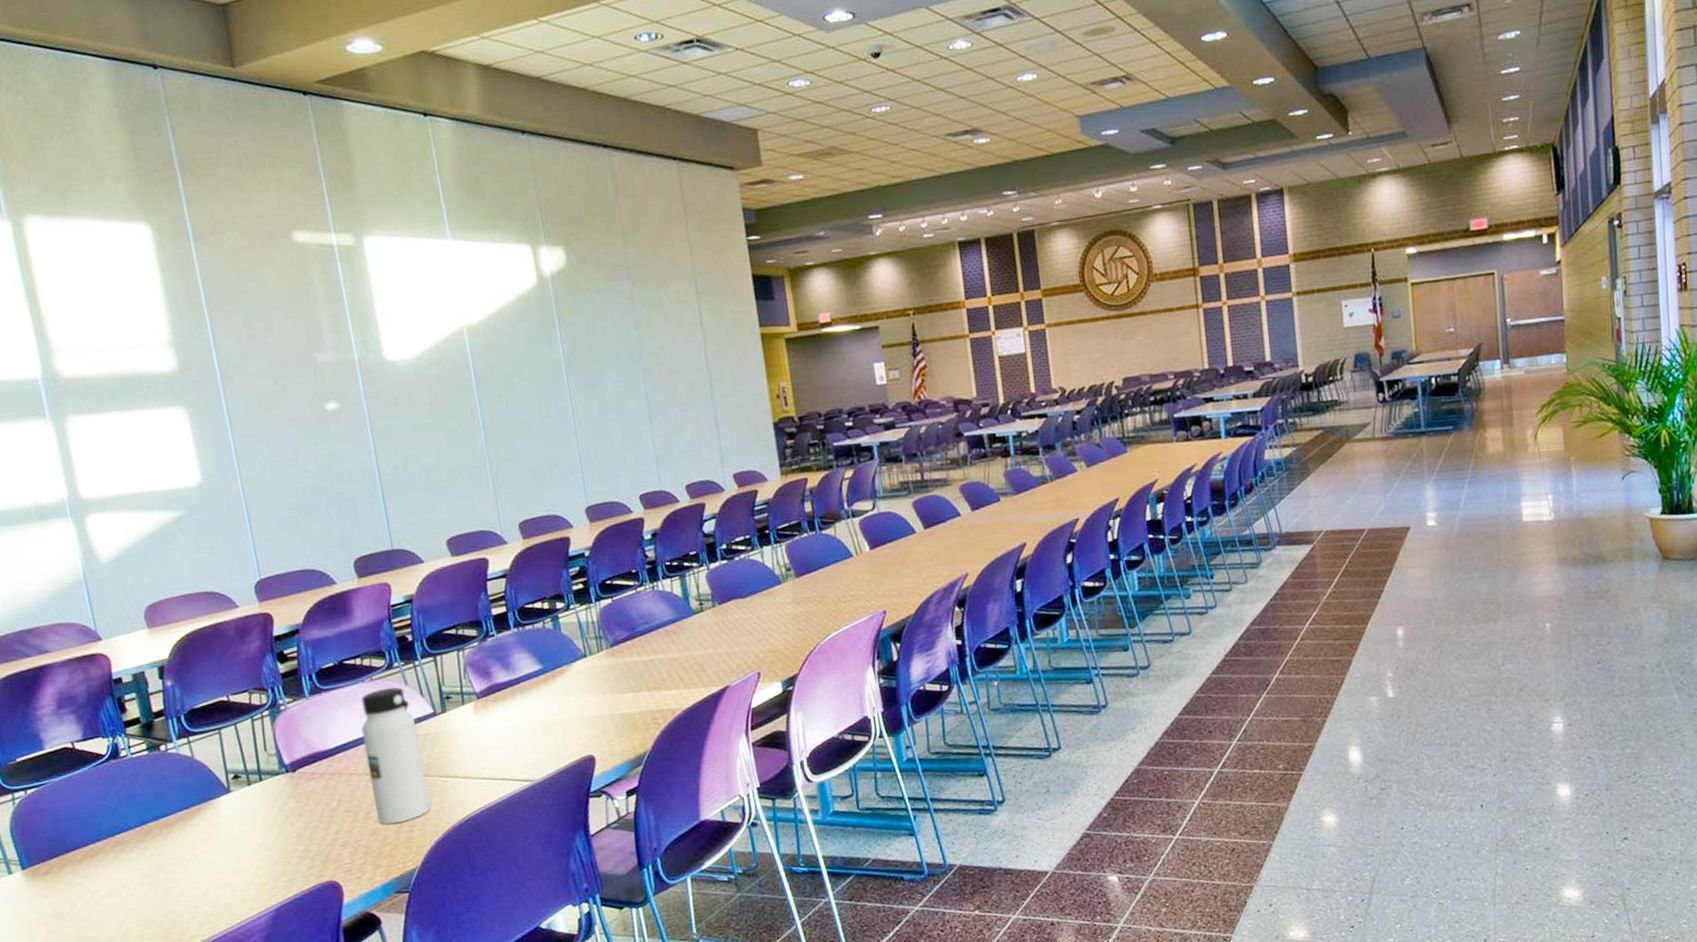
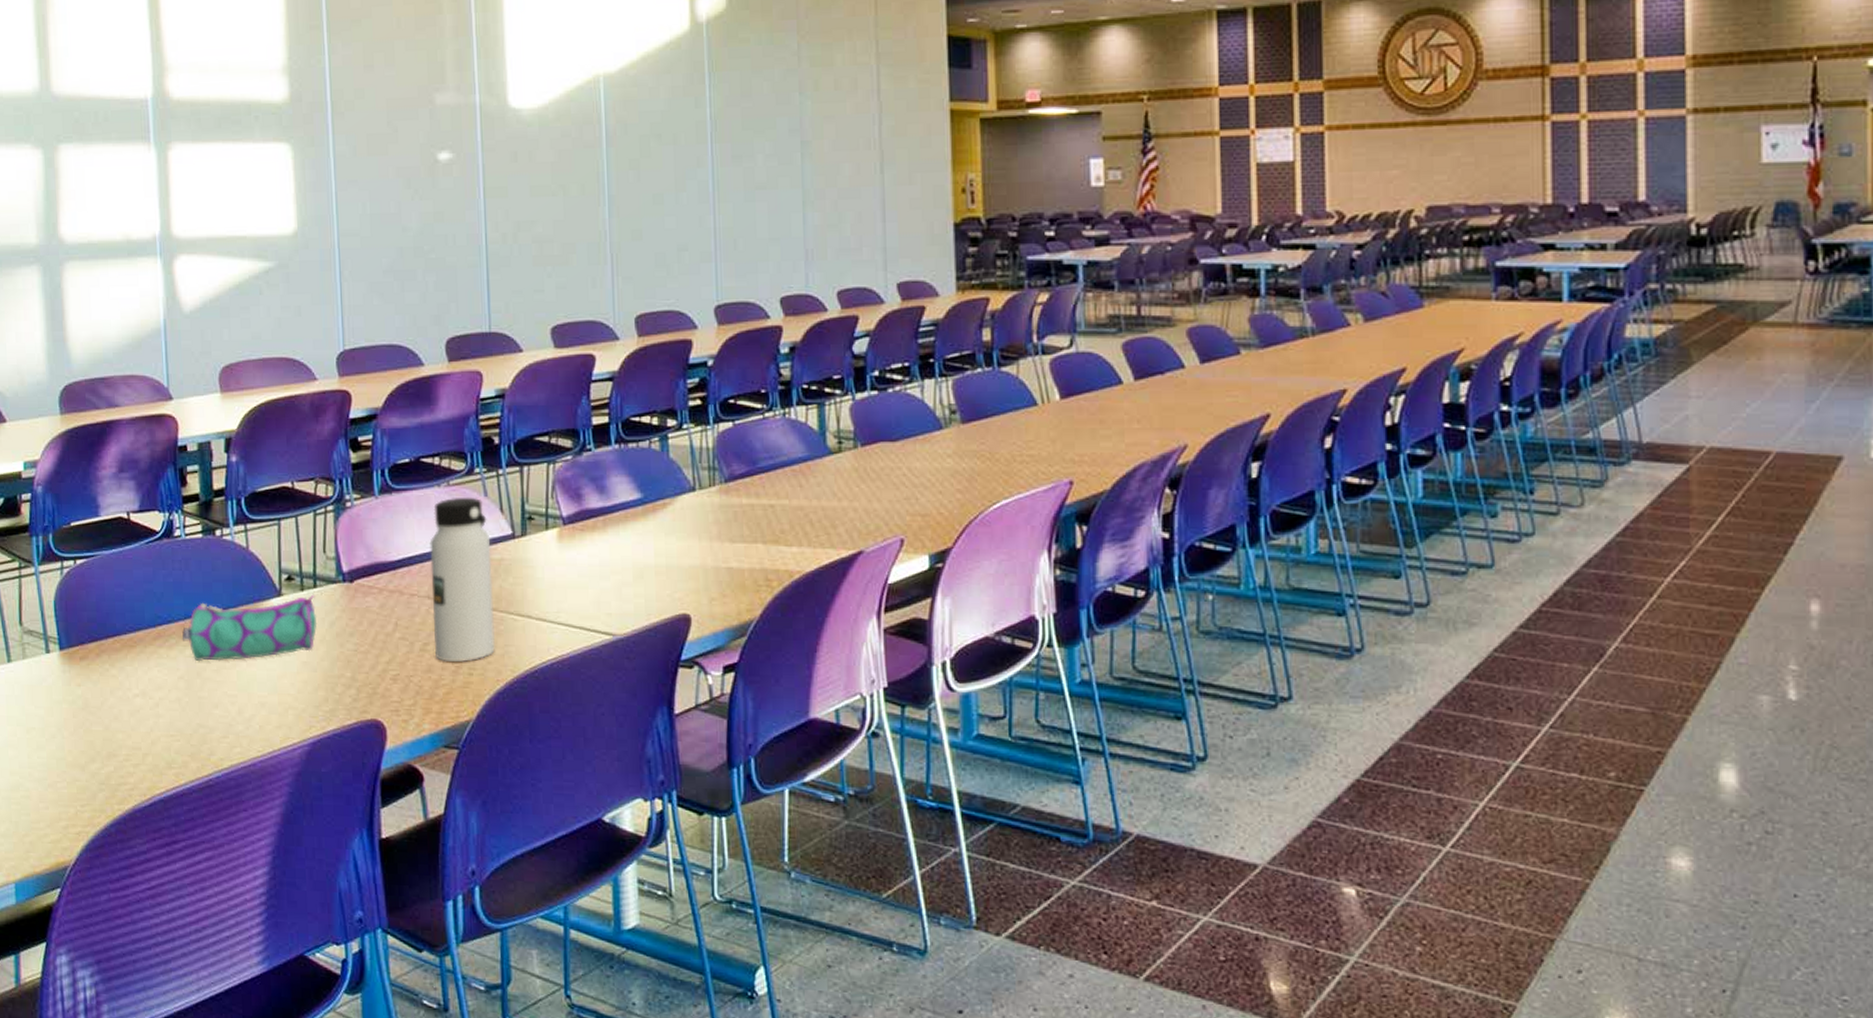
pencil case: none [140,786,268,859] -> present [182,594,318,662]

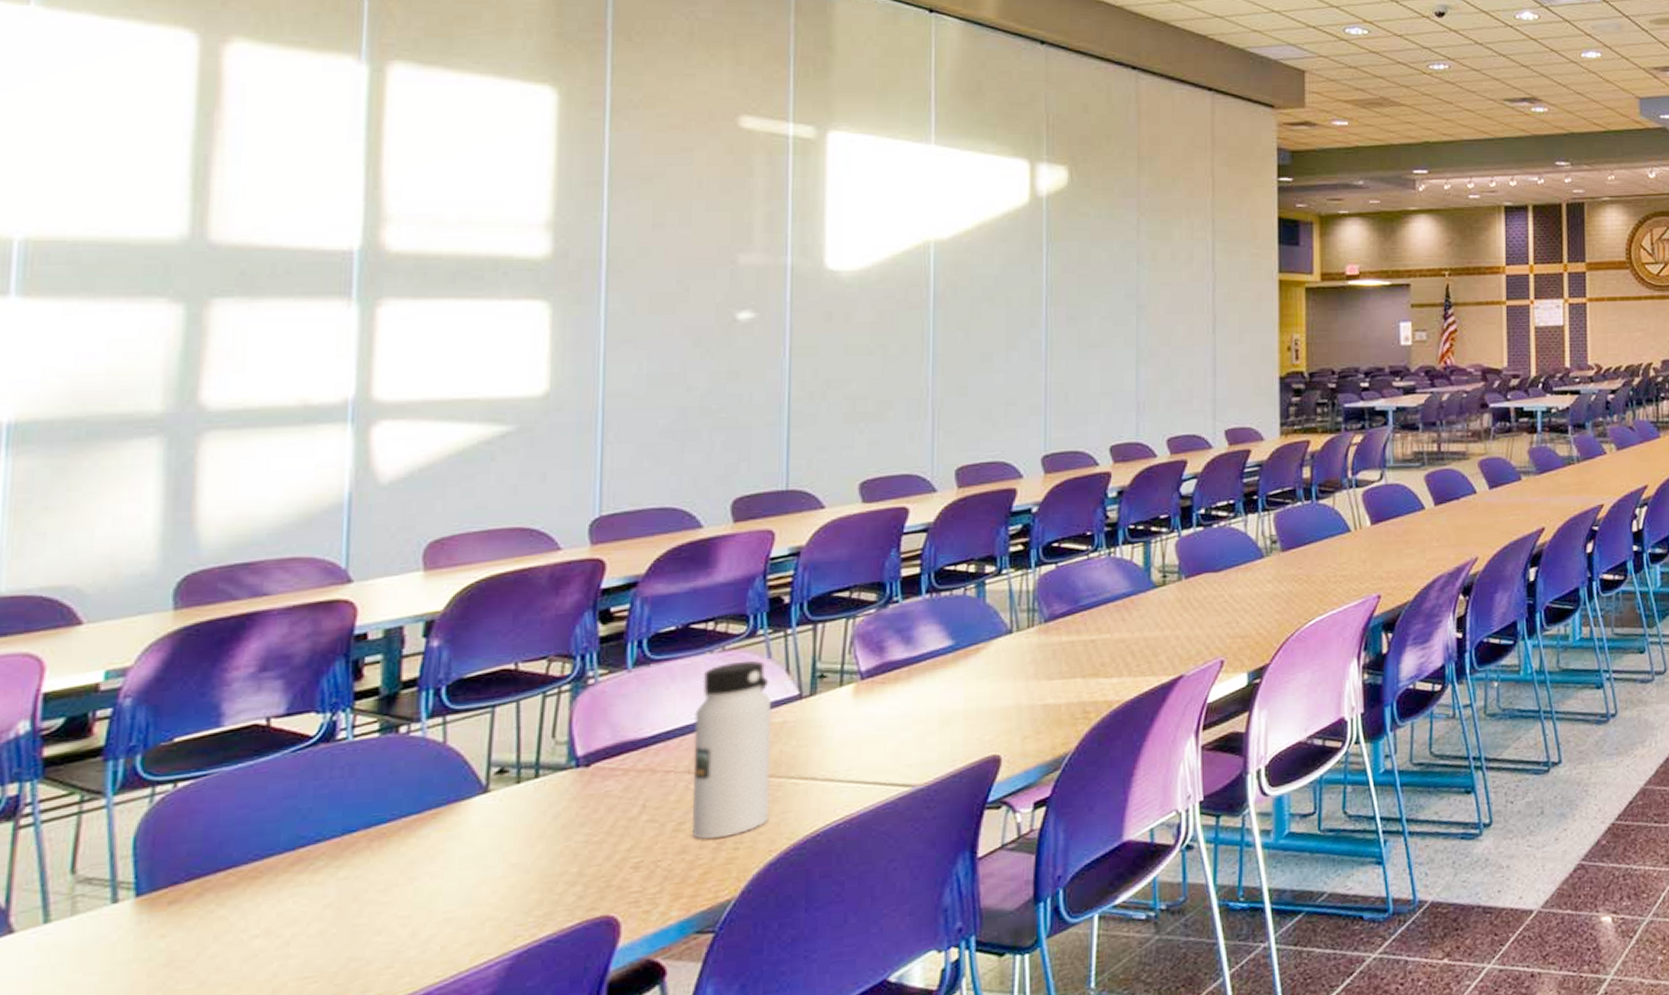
pencil case: present [182,594,318,662] -> none [336,785,537,884]

